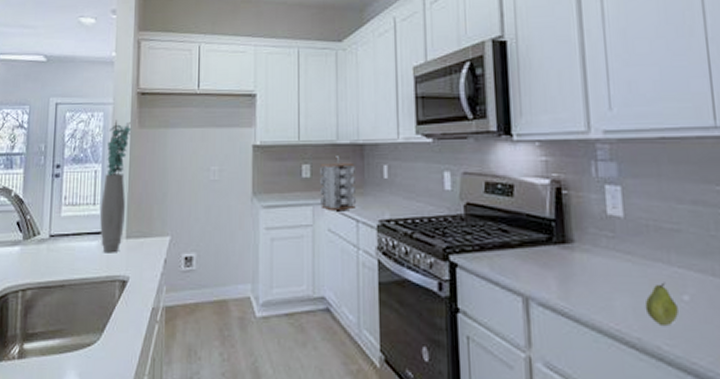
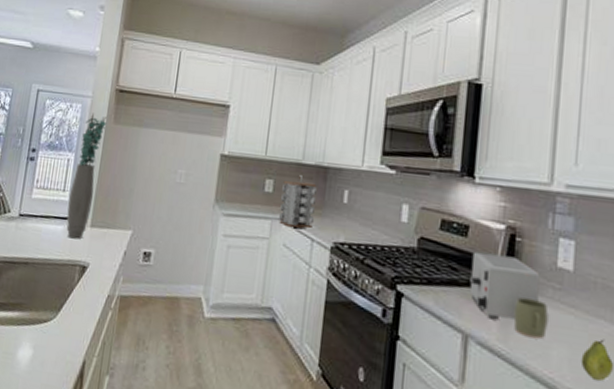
toaster: none [521,210,594,278] -> present [469,251,540,321]
mug: none [570,251,607,292] -> present [513,297,549,340]

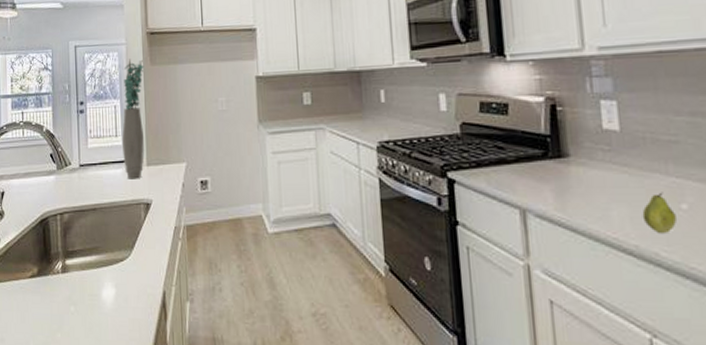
spice rack: present [279,175,317,230] -> none [319,83,357,135]
toaster: present [469,251,540,321] -> none [516,126,590,191]
mug: present [513,297,549,340] -> none [566,165,604,203]

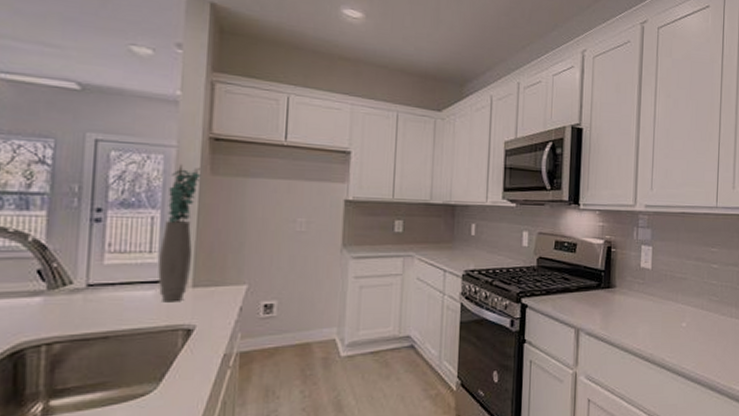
fruit: present [642,194,676,235] -> none [657,316,678,345]

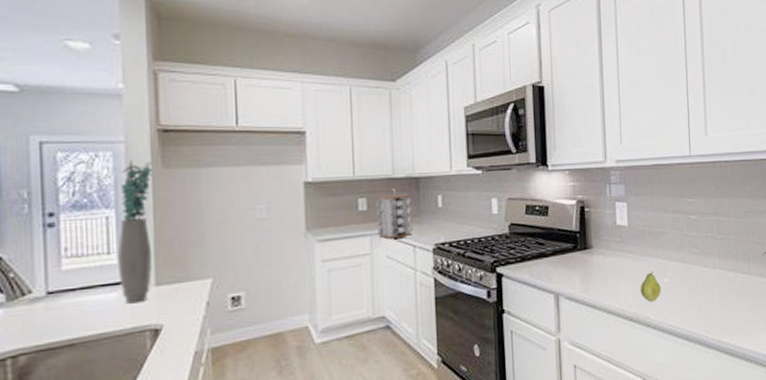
spice rack: none [410,214,446,263] -> present [375,189,414,240]
fruit: none [657,316,678,345] -> present [640,272,661,303]

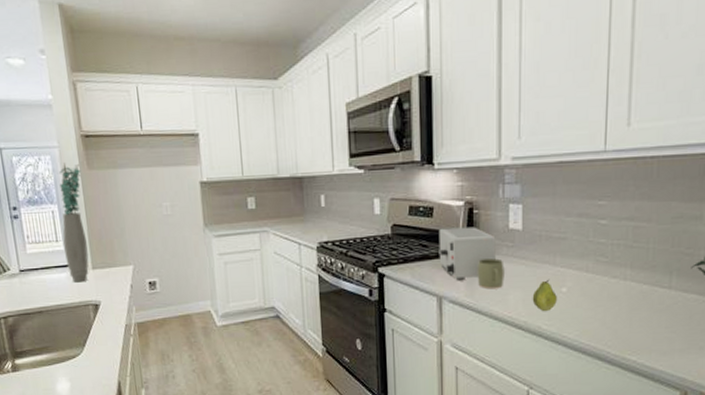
spice rack: present [375,189,414,240] -> none [263,188,299,237]
toaster: none [554,224,606,277] -> present [438,227,496,281]
mug: none [590,253,615,284] -> present [477,258,504,290]

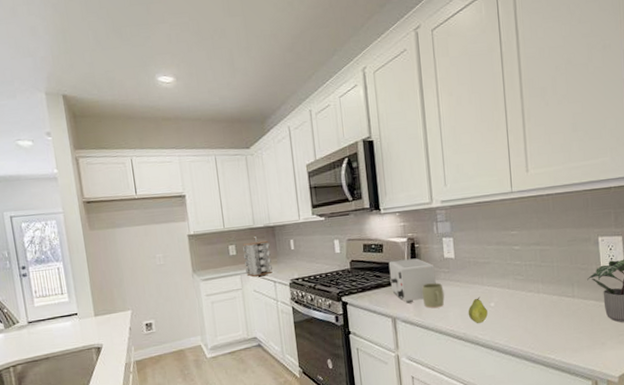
vase: present [59,162,89,283] -> none [64,225,92,330]
spice rack: none [263,188,299,237] -> present [242,237,273,278]

